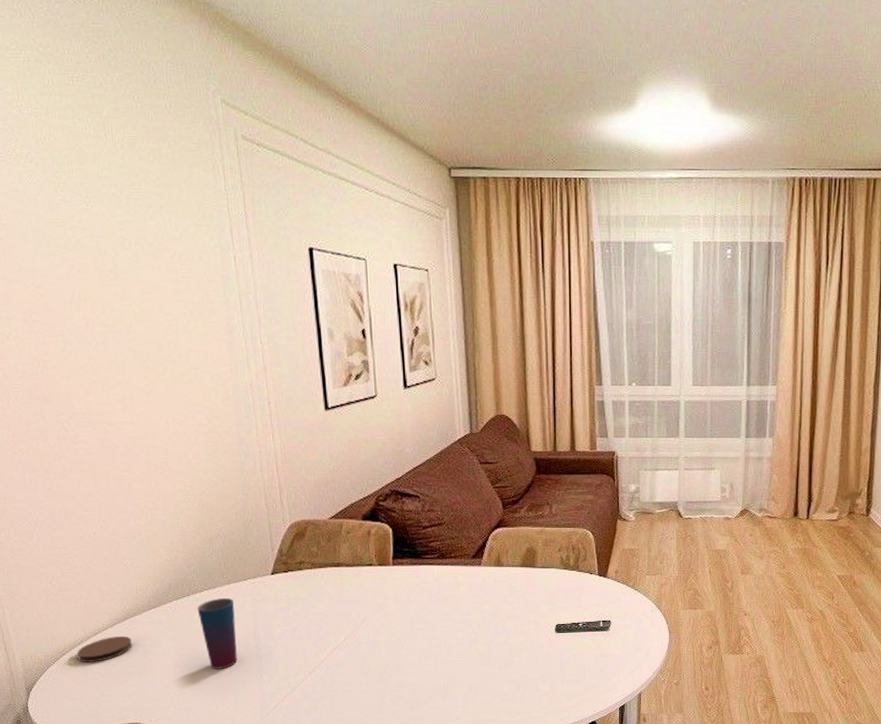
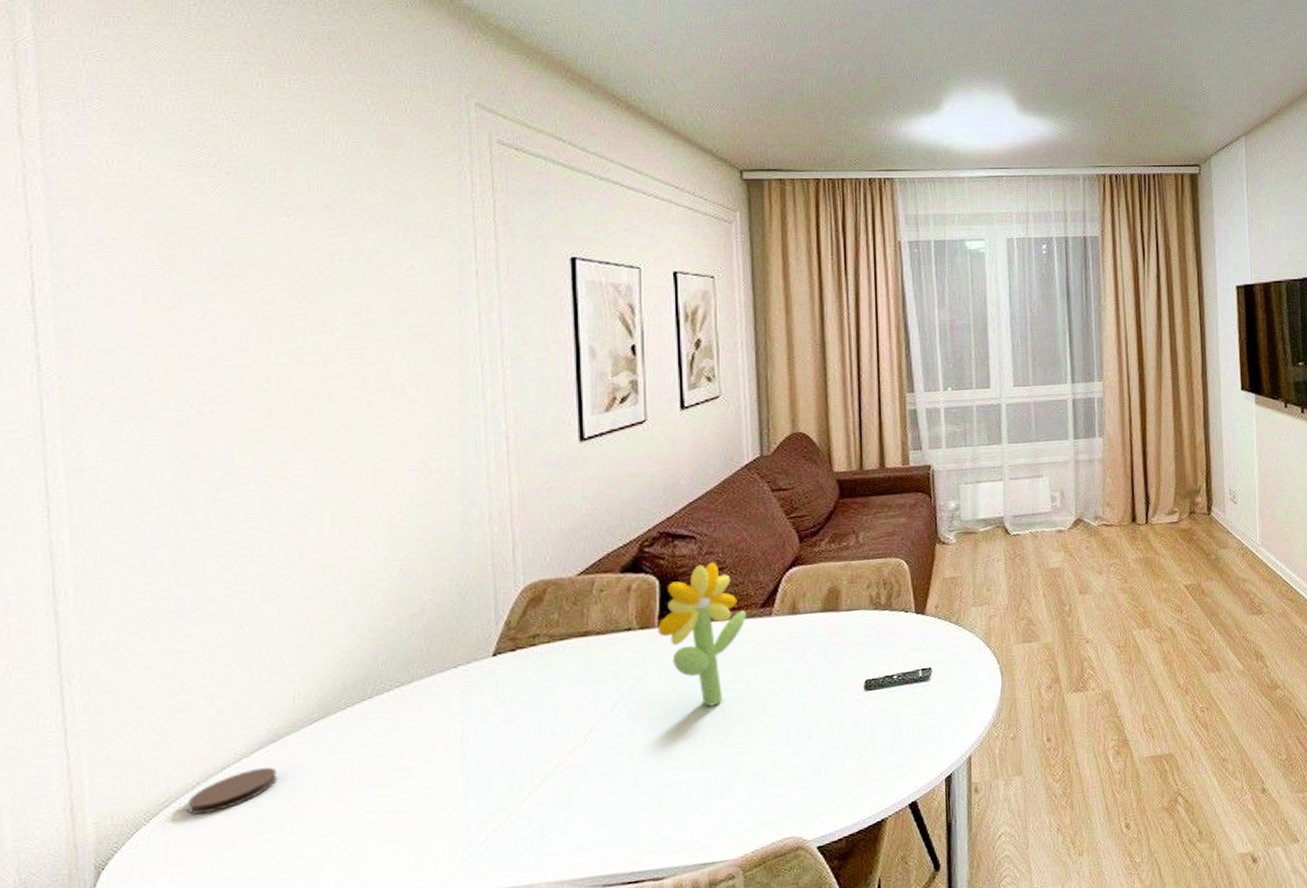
cup: present [197,597,238,669] -> none [381,694,435,799]
flower: none [392,518,461,630] -> present [657,562,747,707]

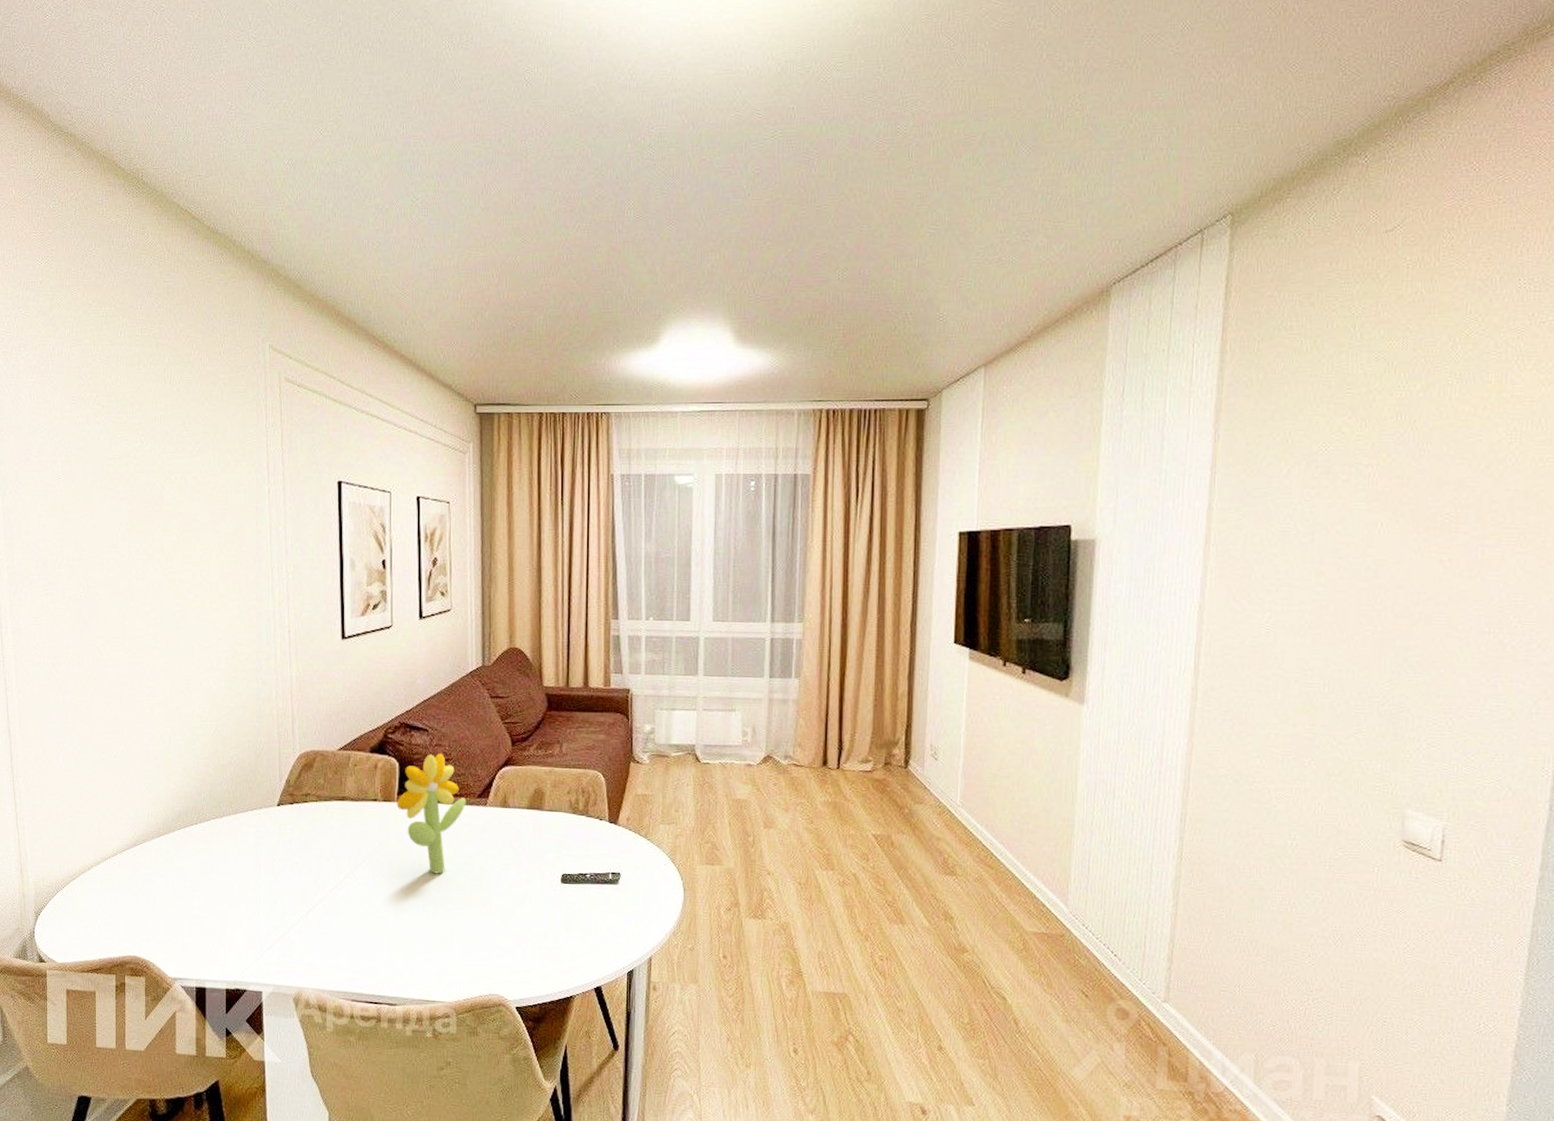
coaster: present [188,767,277,815] -> none [86,862,138,889]

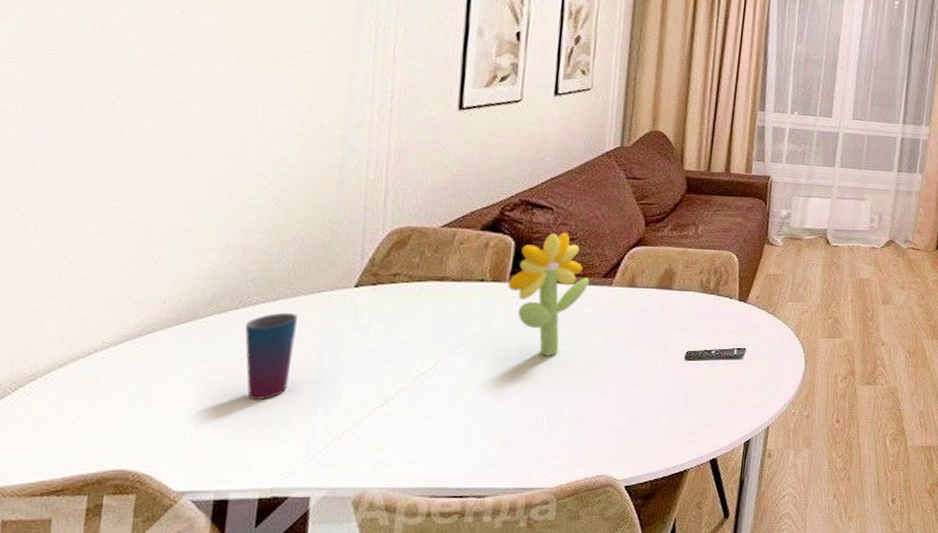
cup: none [203,828,238,903] -> present [245,312,297,400]

